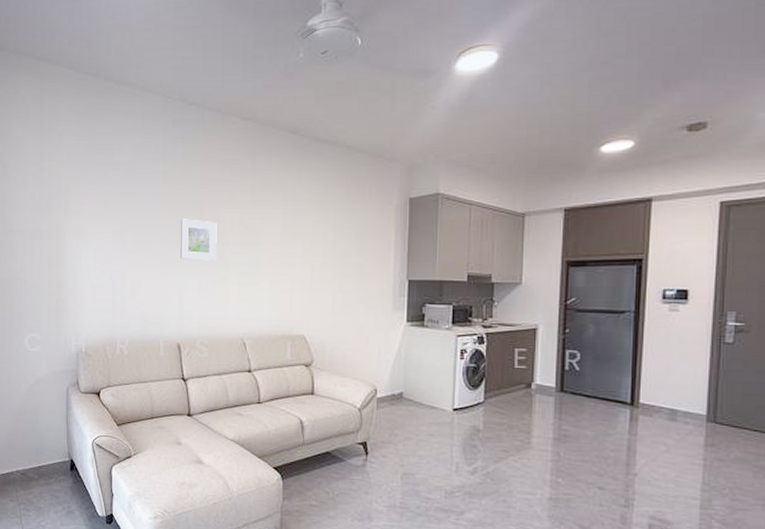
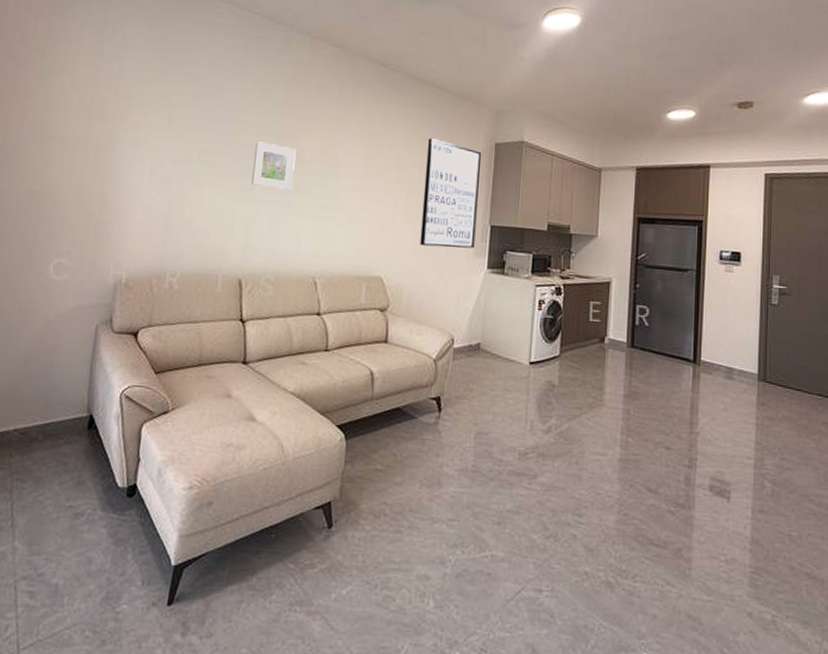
wall art: none [339,200,396,304] -> present [419,138,482,249]

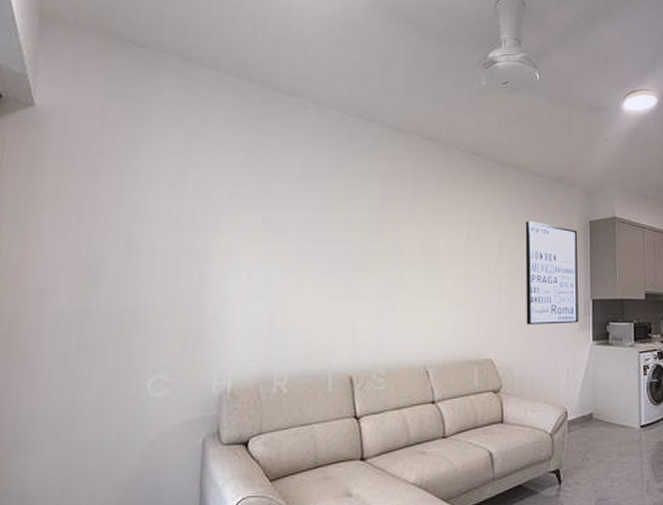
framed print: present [252,141,296,190] -> none [354,238,397,283]

